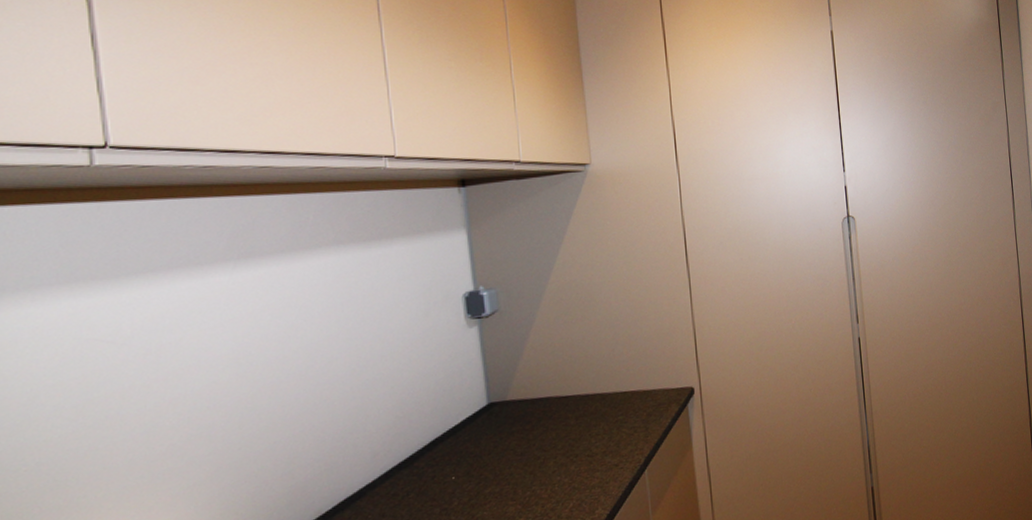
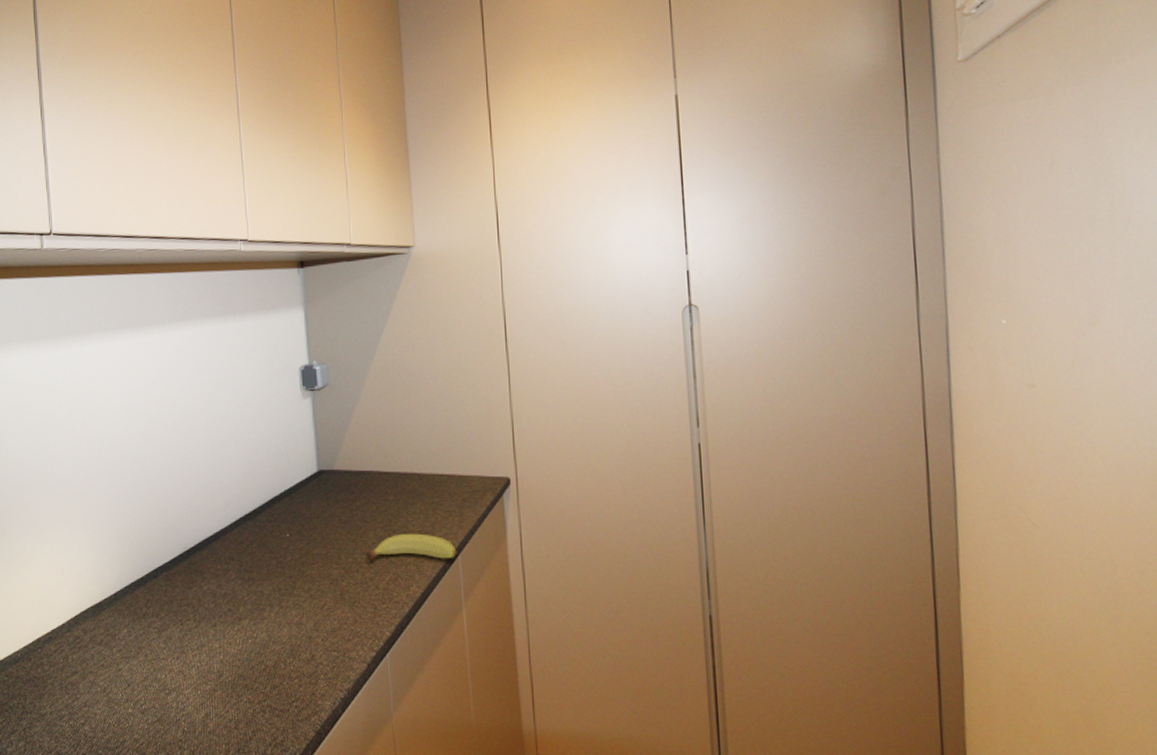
fruit: none [546,453,644,490] -> present [366,533,457,560]

